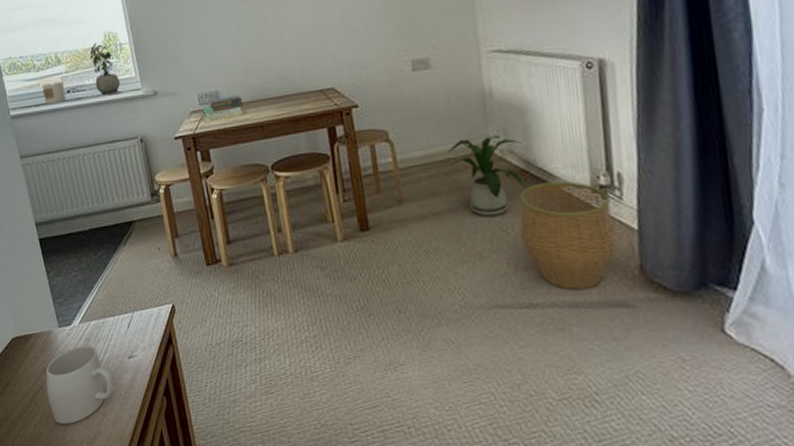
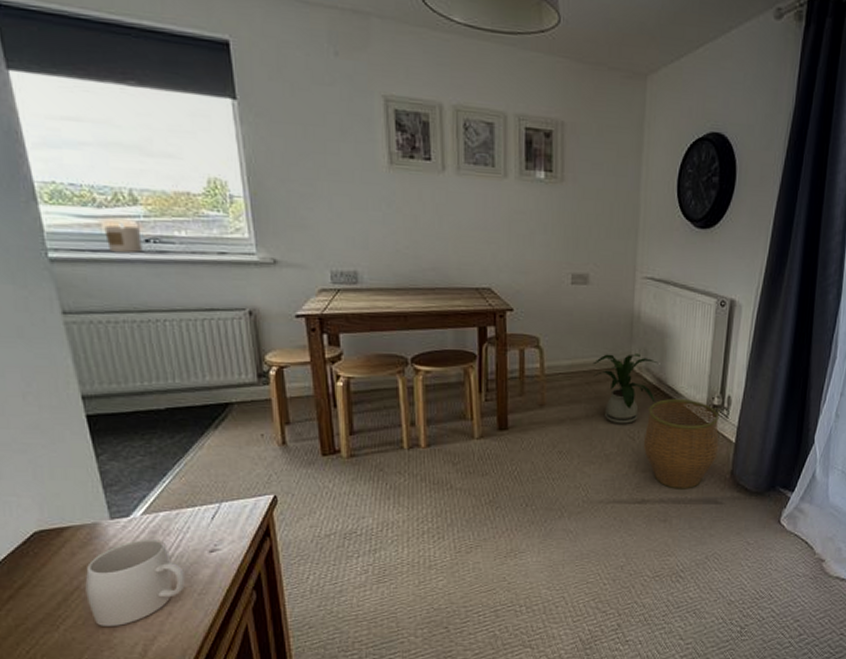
potted plant: present [89,43,120,96] -> none [184,188,225,255]
books: present [201,95,243,124] -> none [333,279,386,305]

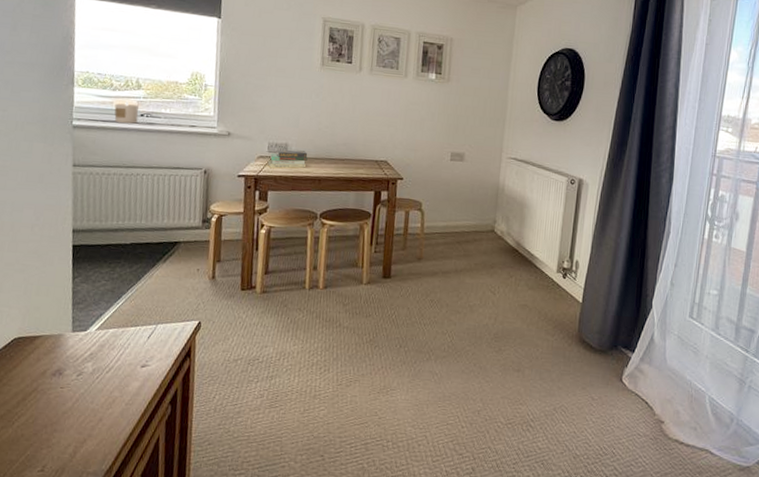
mug: present [85,540,186,627] -> none [40,351,120,428]
books: none [333,279,386,305] -> present [267,149,308,169]
house plant: present [592,353,659,425] -> none [463,218,518,281]
basket: present [643,399,720,490] -> none [502,260,569,343]

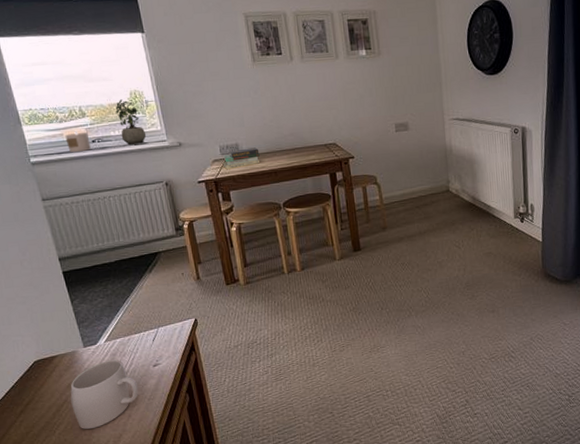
mug: none [40,351,120,428] -> present [70,360,139,430]
potted plant: none [171,79,197,127] -> present [115,99,146,146]

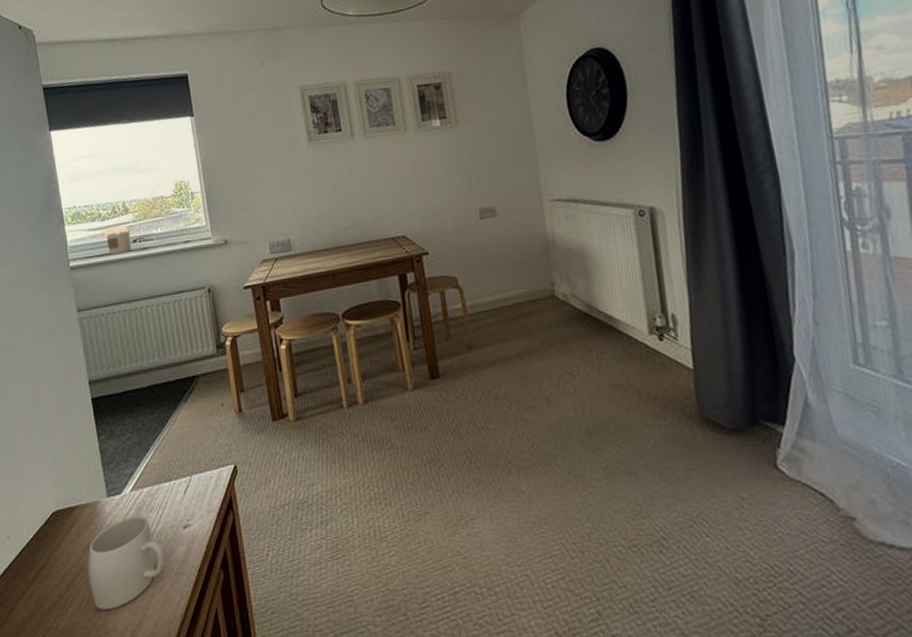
potted plant: present [115,99,146,146] -> none [159,192,189,245]
books: present [222,147,260,170] -> none [272,244,315,272]

